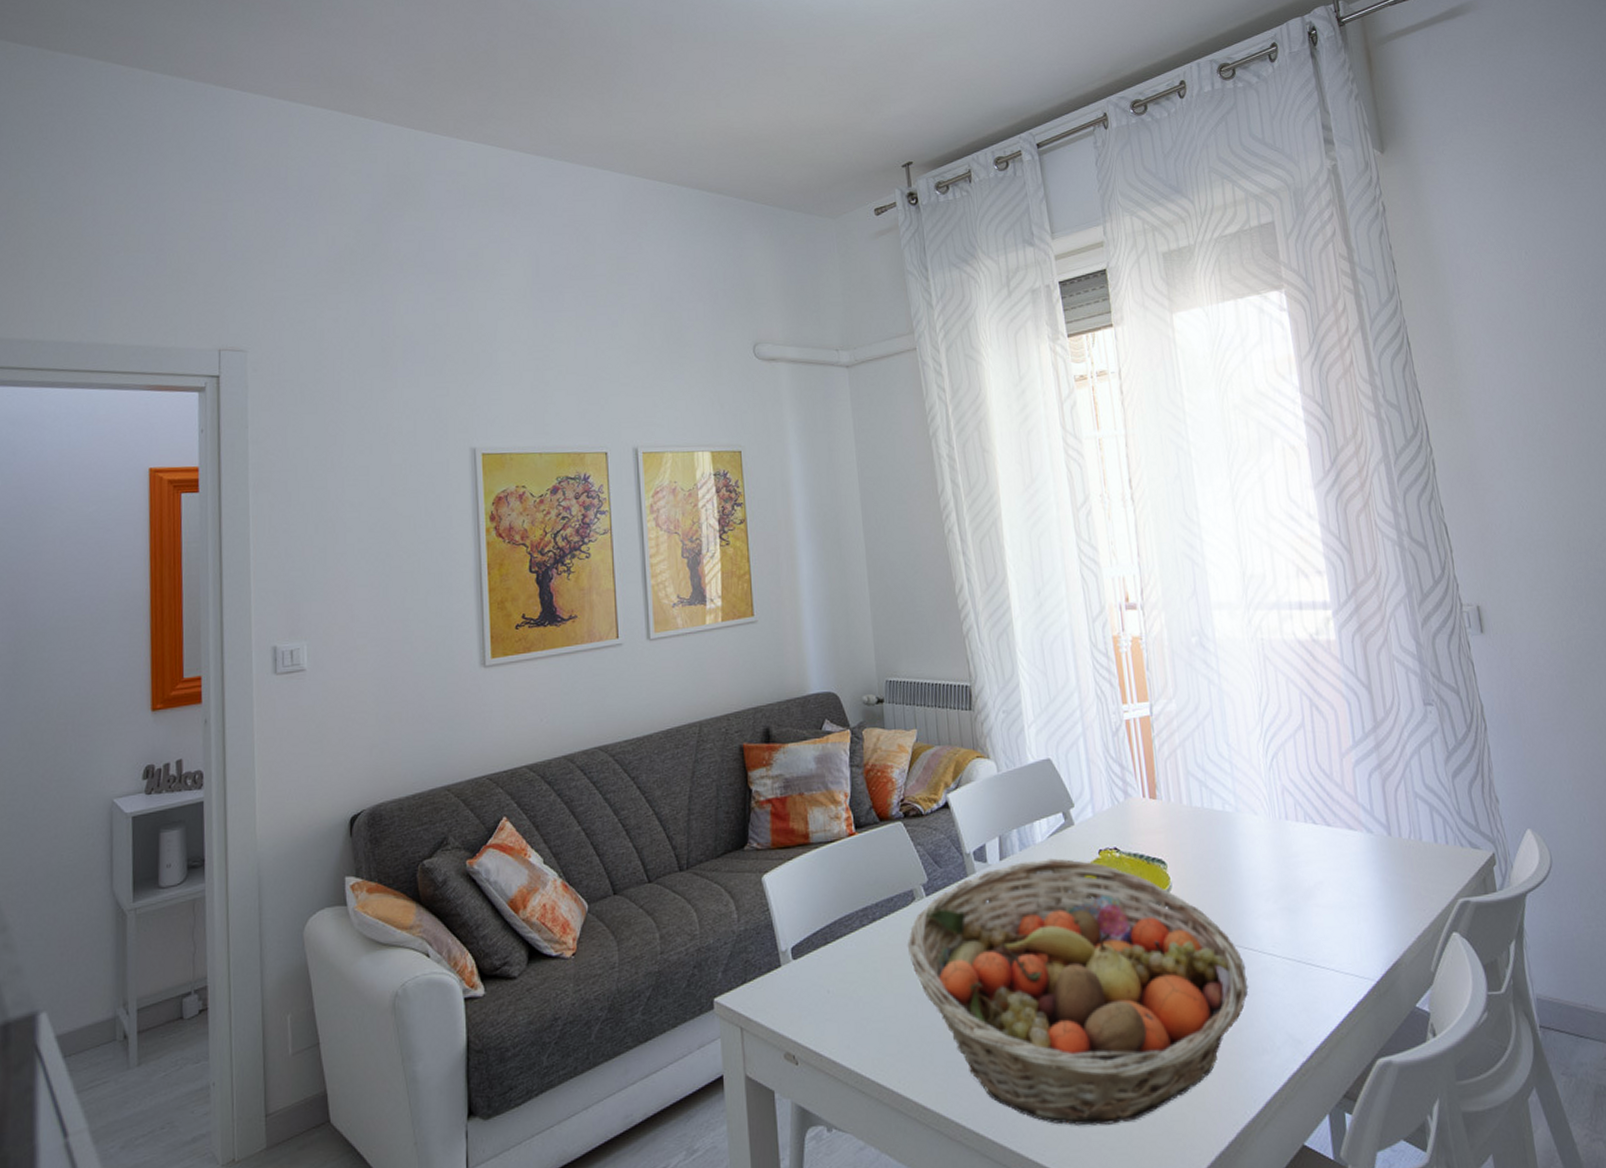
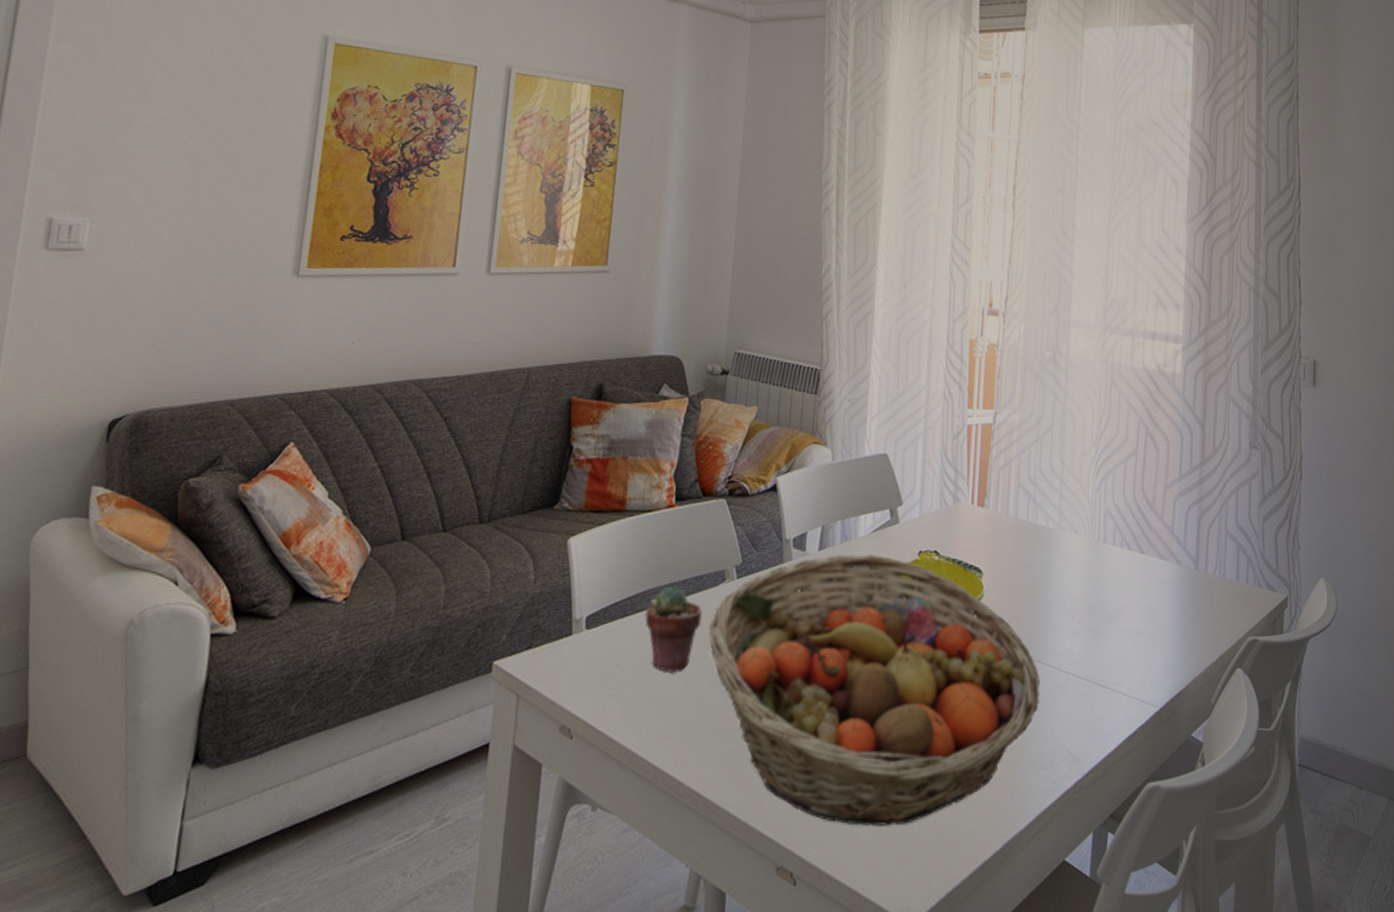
potted succulent: none [844,910,900,993] -> present [644,586,703,673]

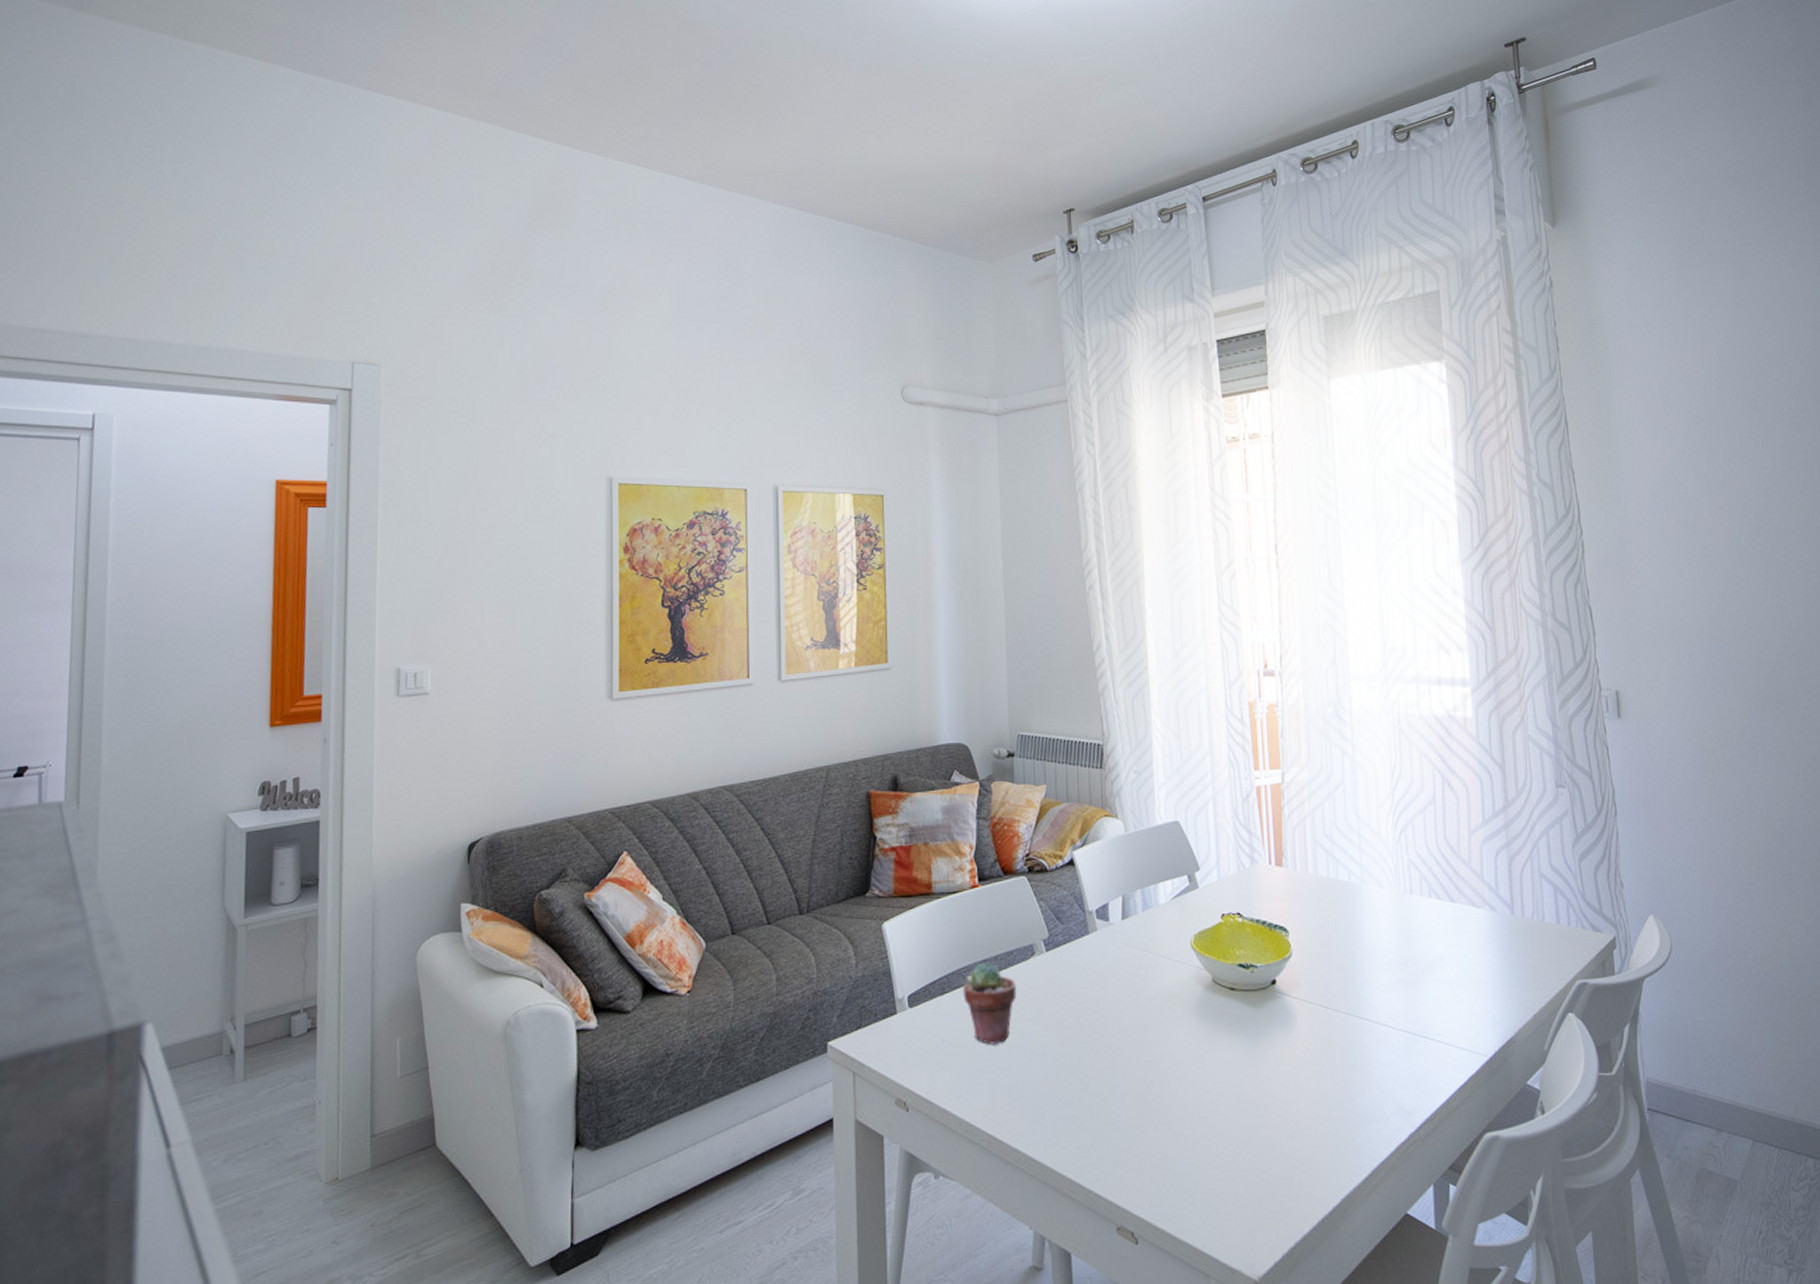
fruit basket: present [708,554,1041,826] -> none [1024,920,1362,1185]

